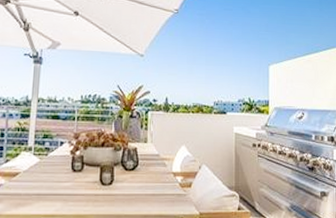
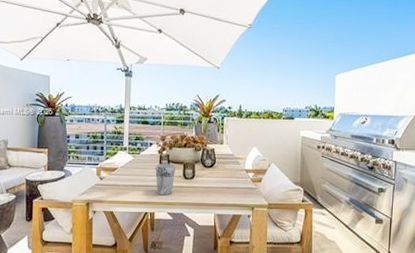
cup: none [66,166,91,205] -> present [155,163,175,195]

